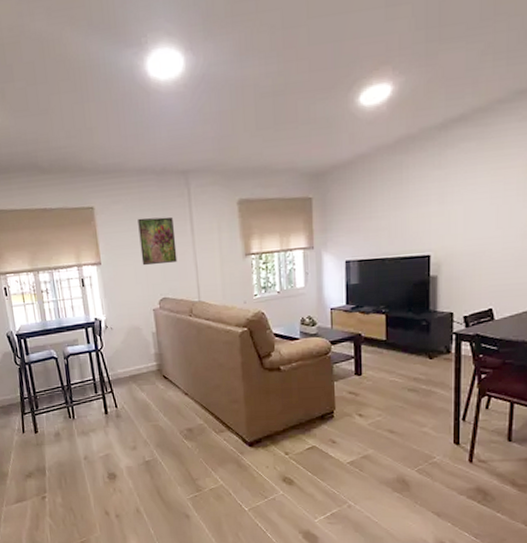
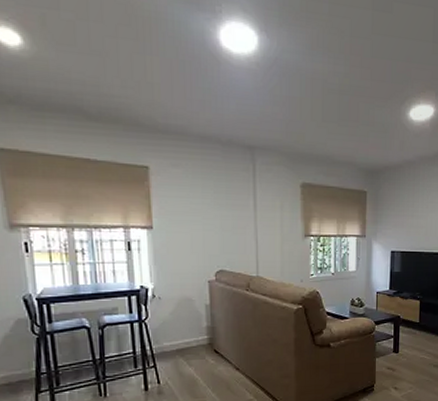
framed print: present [138,216,178,266] -> none [198,186,238,236]

